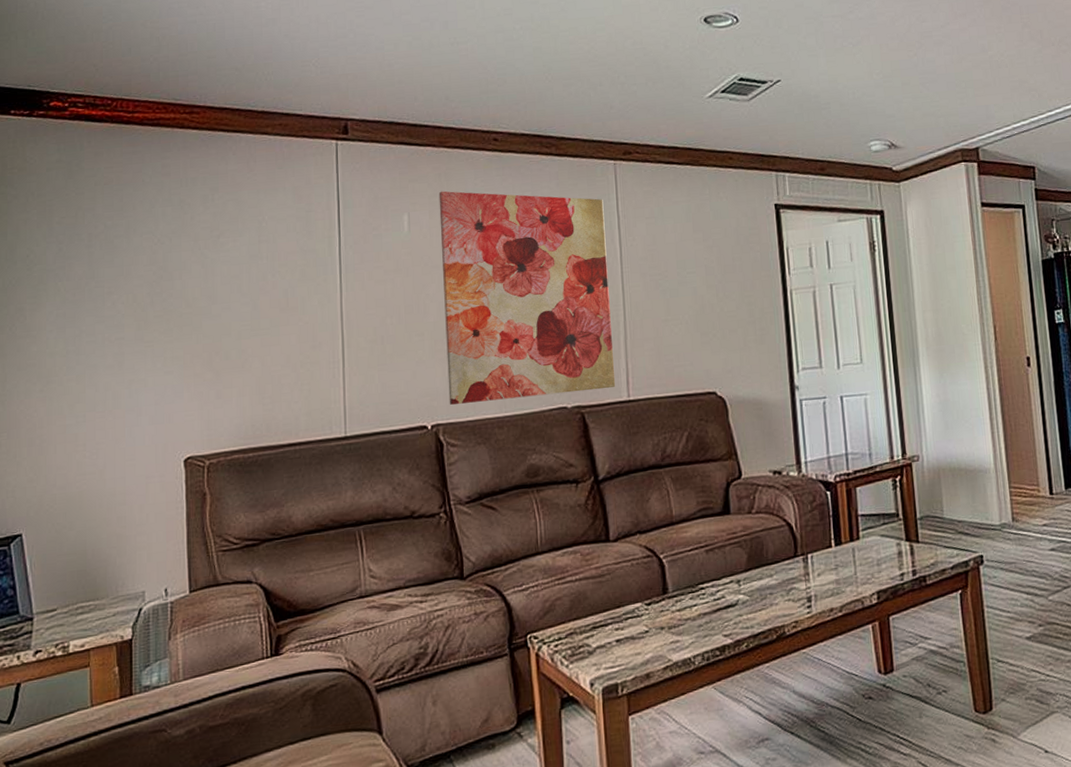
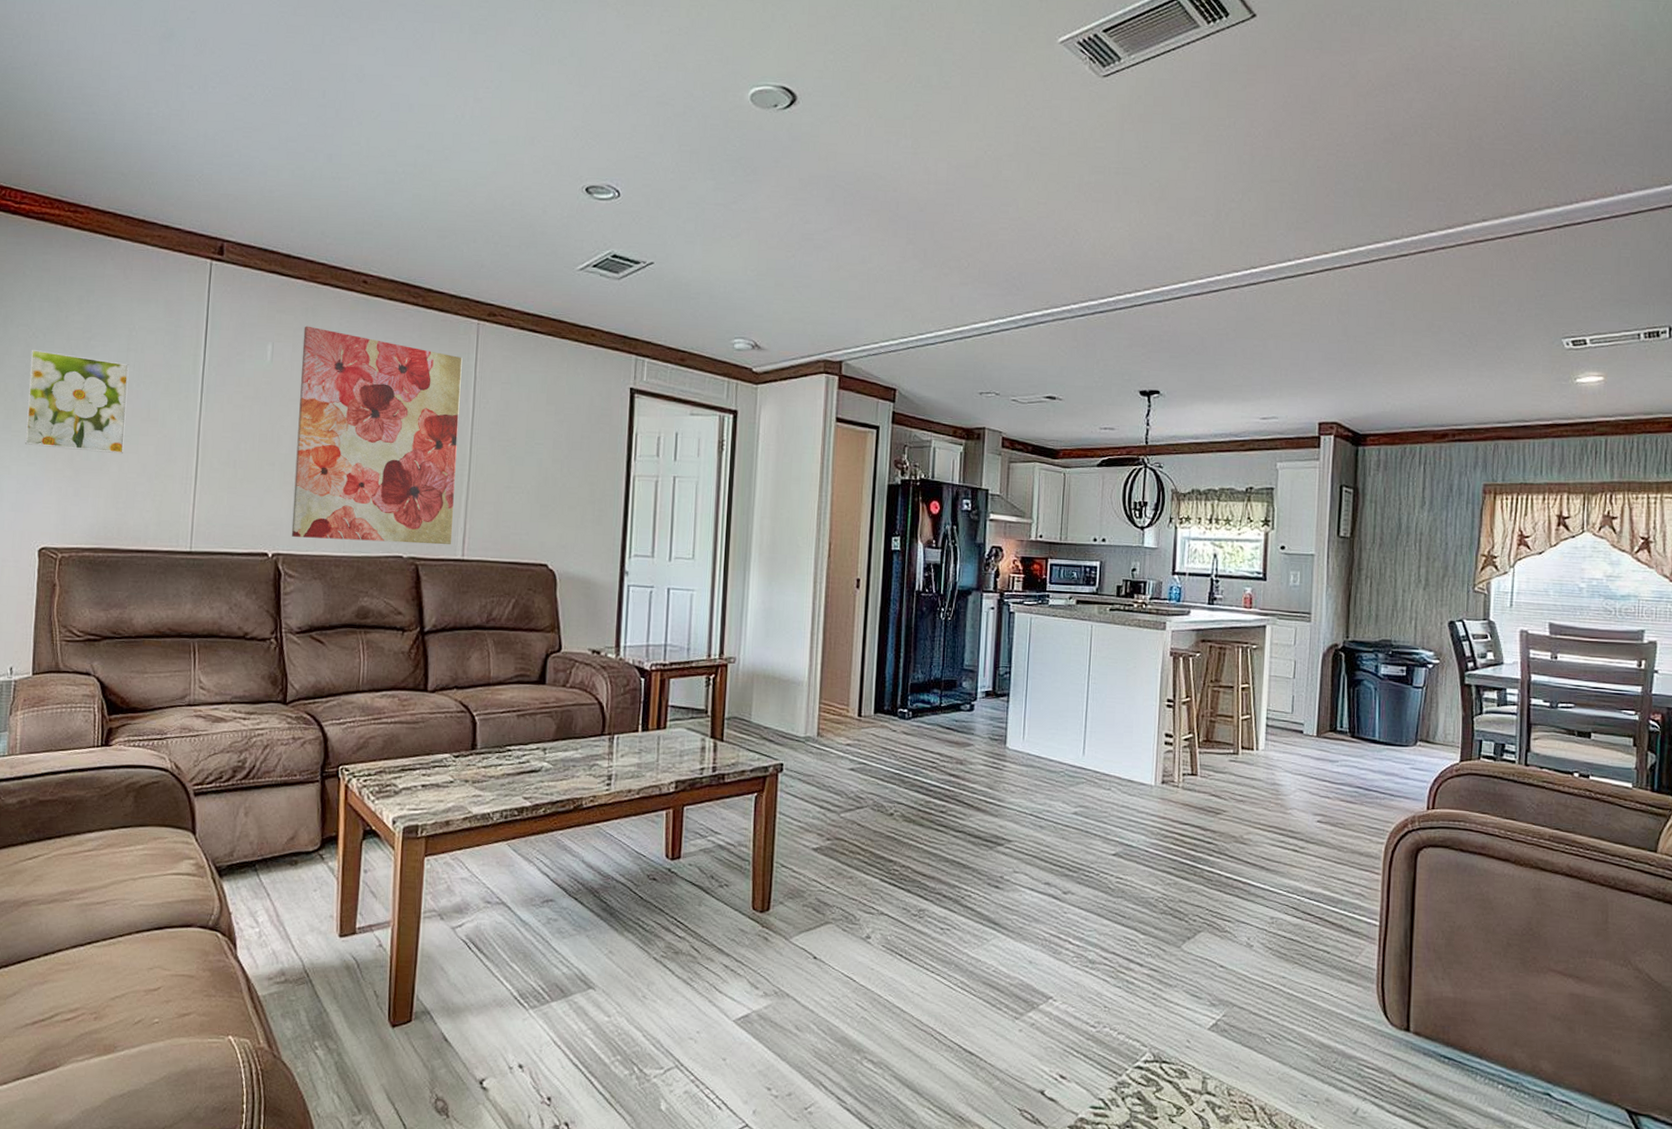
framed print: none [158,255,264,354] -> present [25,349,129,455]

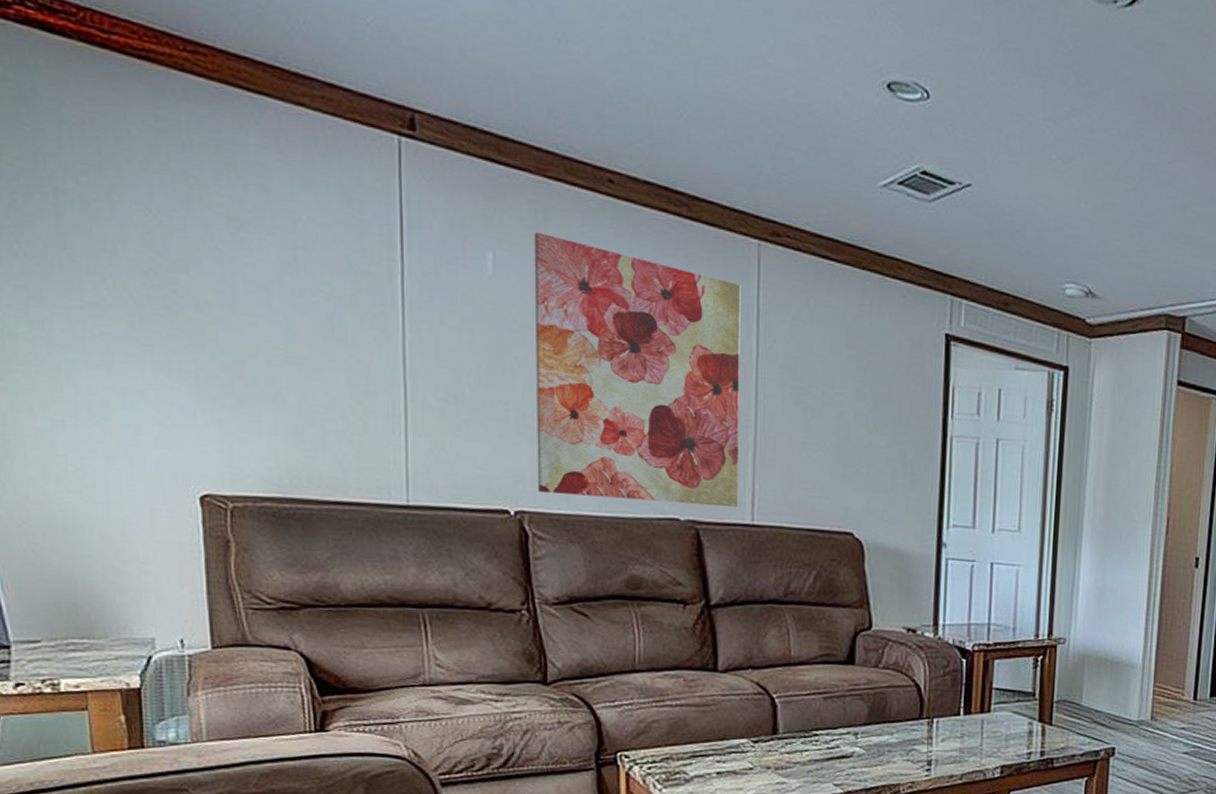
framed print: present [25,349,129,455] -> none [154,237,303,382]

